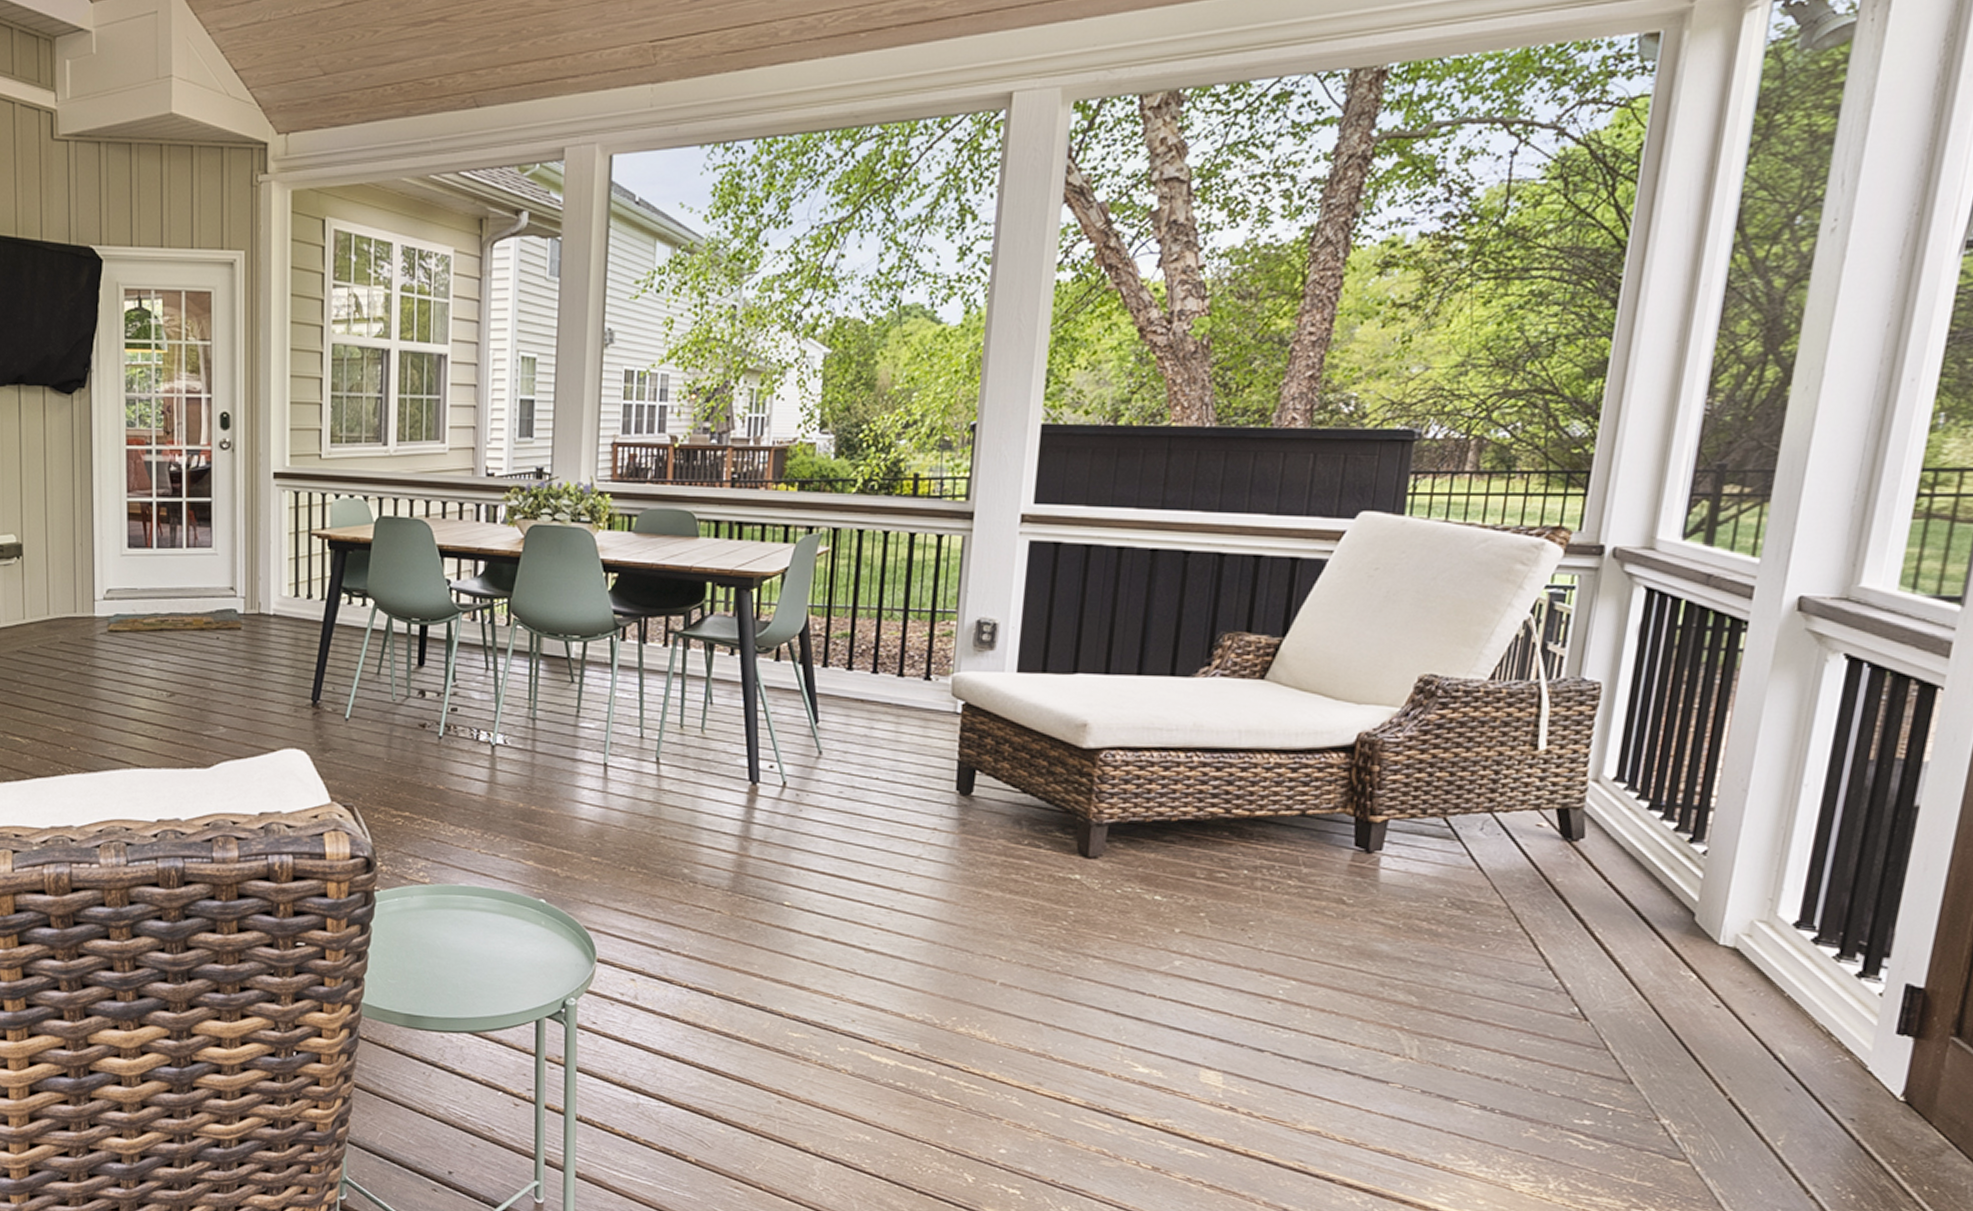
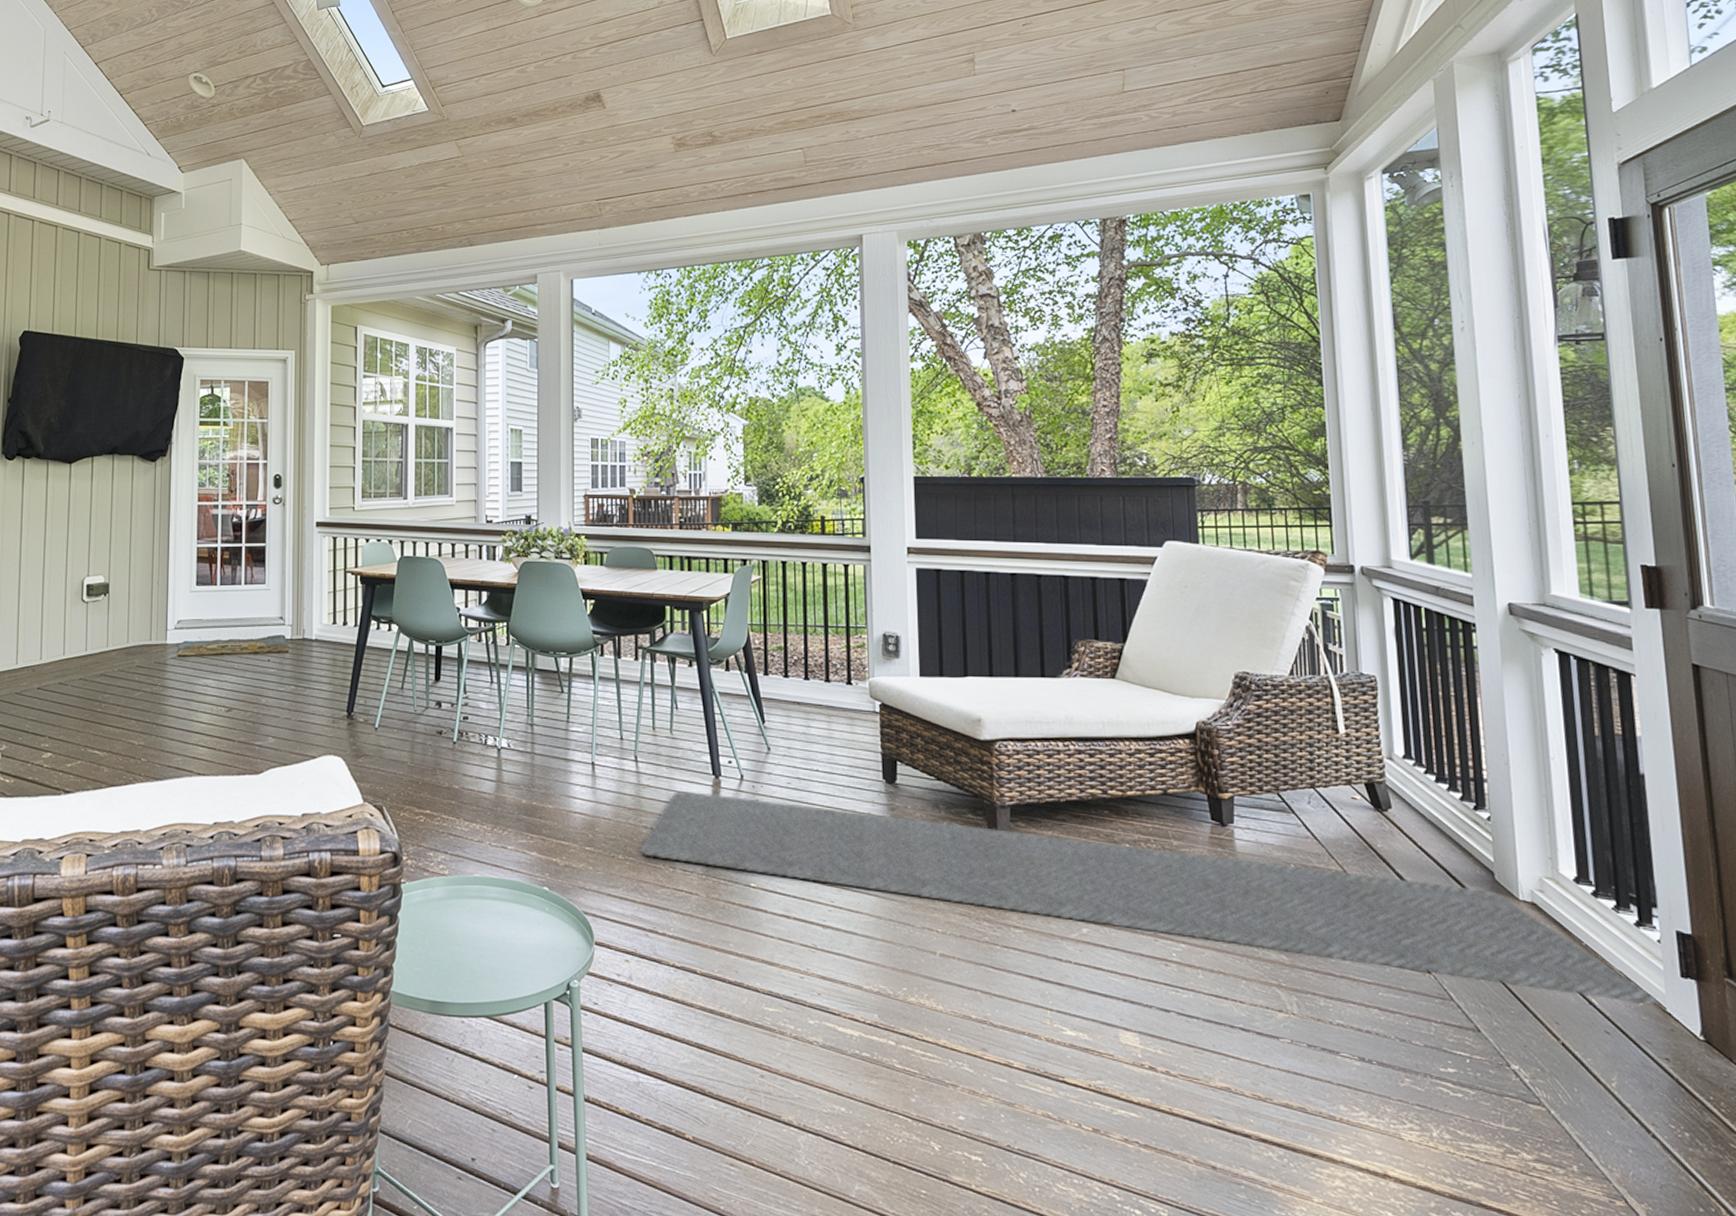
rug: none [656,797,1860,1062] -> present [640,790,1658,1005]

